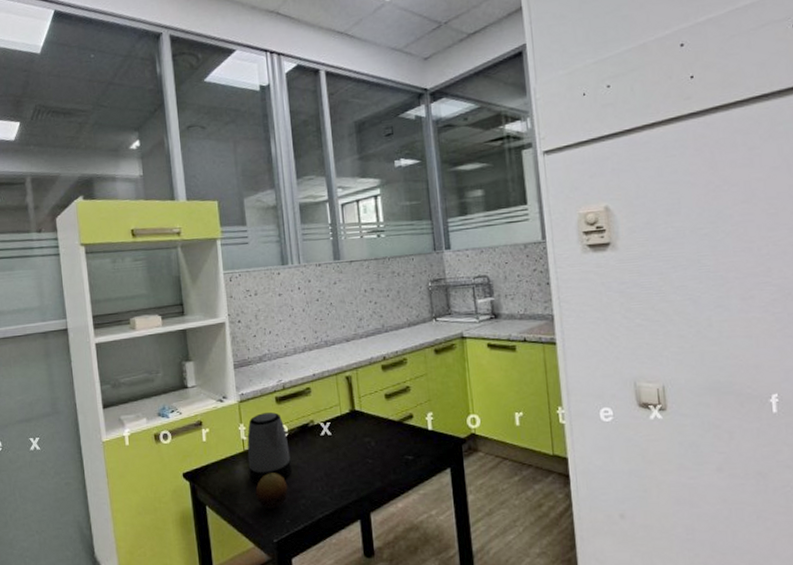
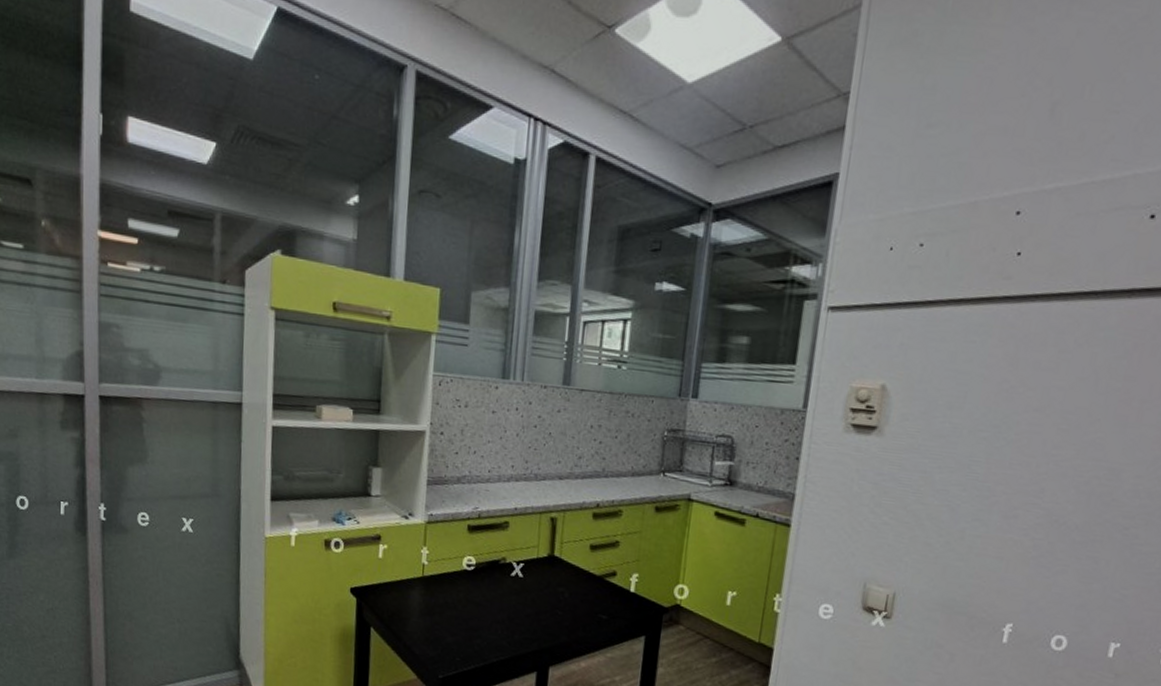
kettle: present [247,412,292,484] -> none [424,539,474,615]
fruit: present [255,473,288,509] -> none [427,605,465,644]

